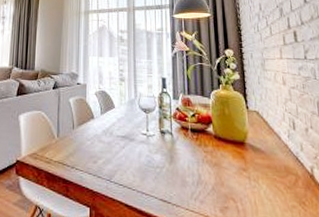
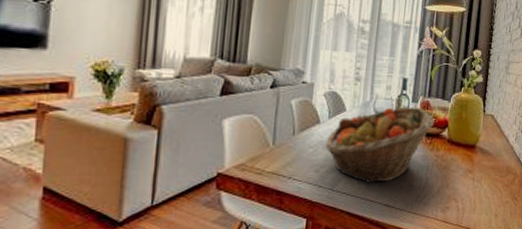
fruit basket: none [100,103,199,177] -> present [325,106,435,183]

